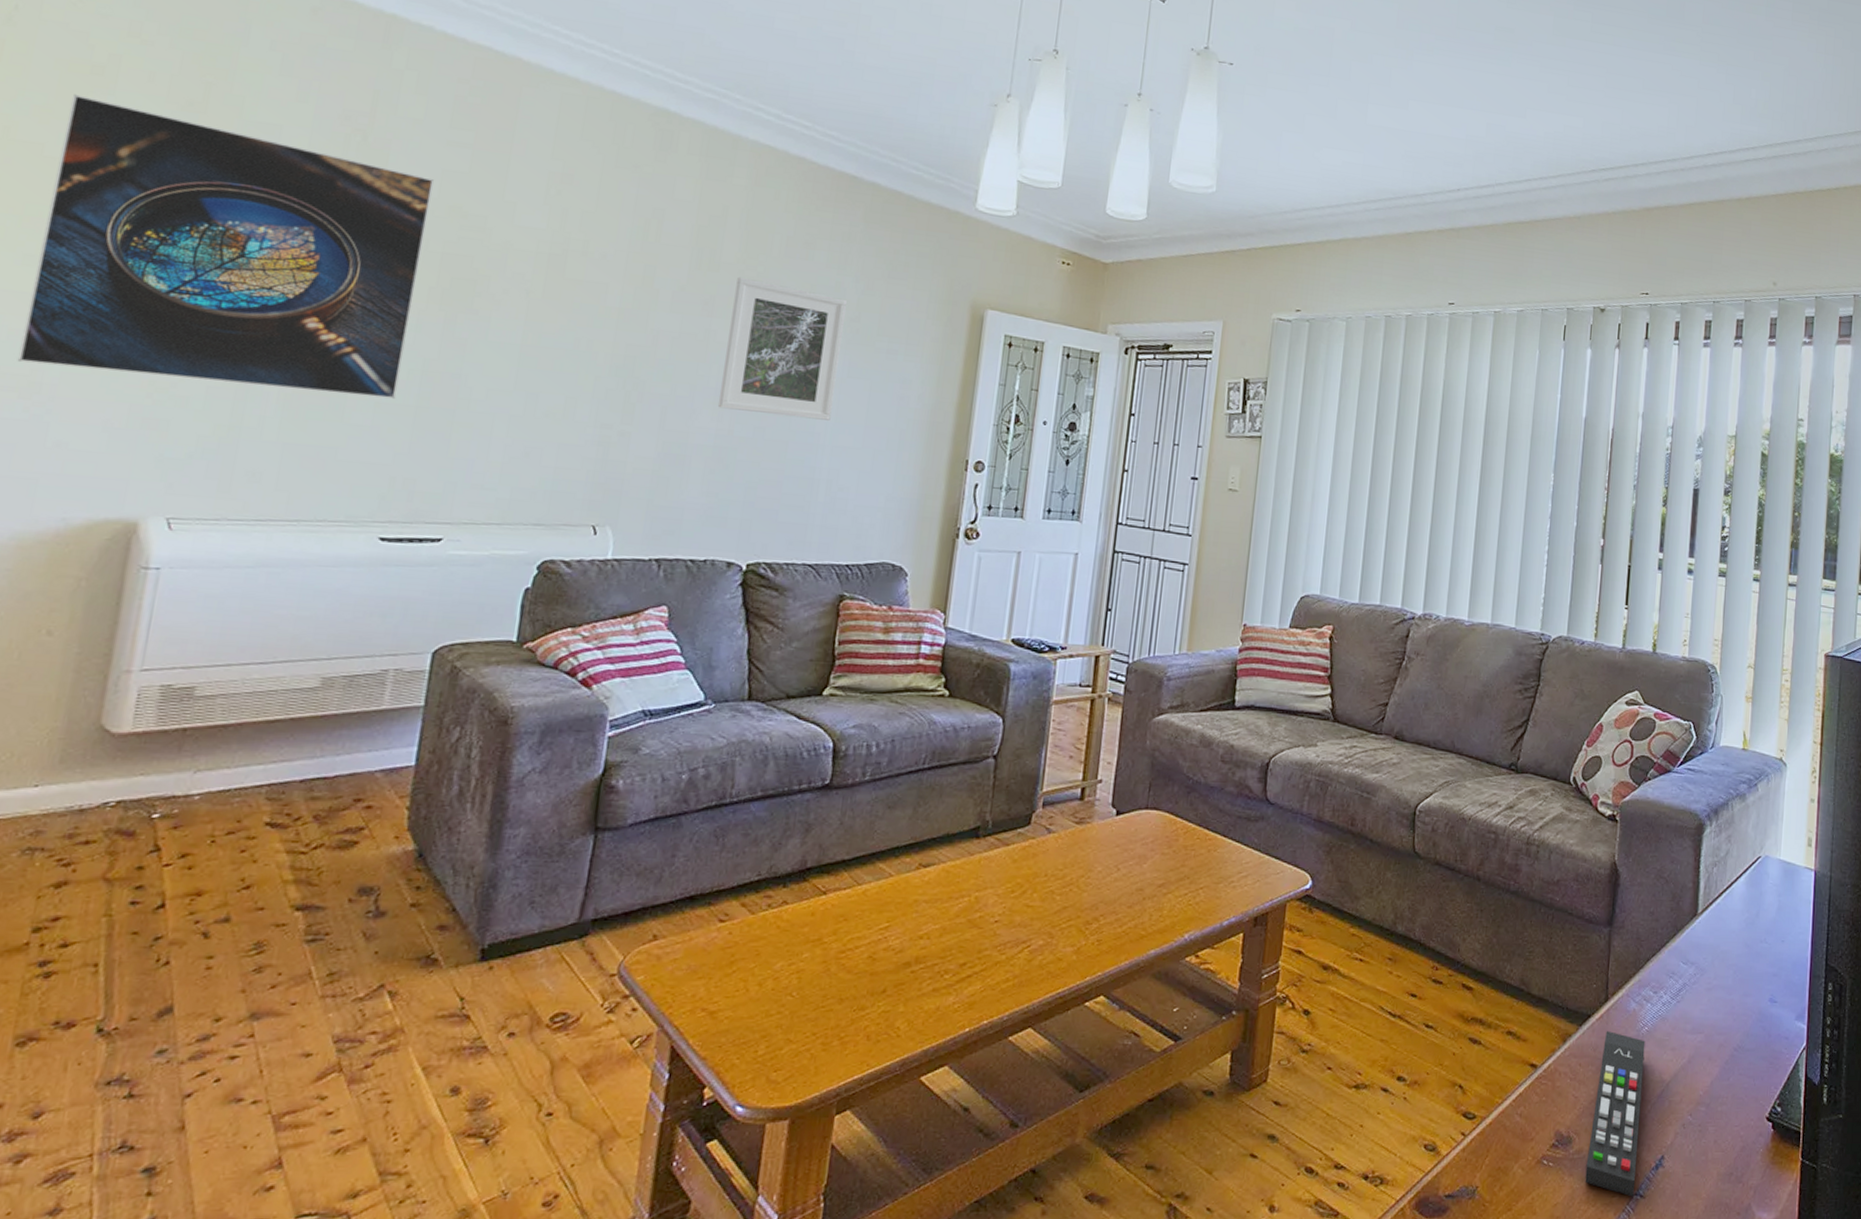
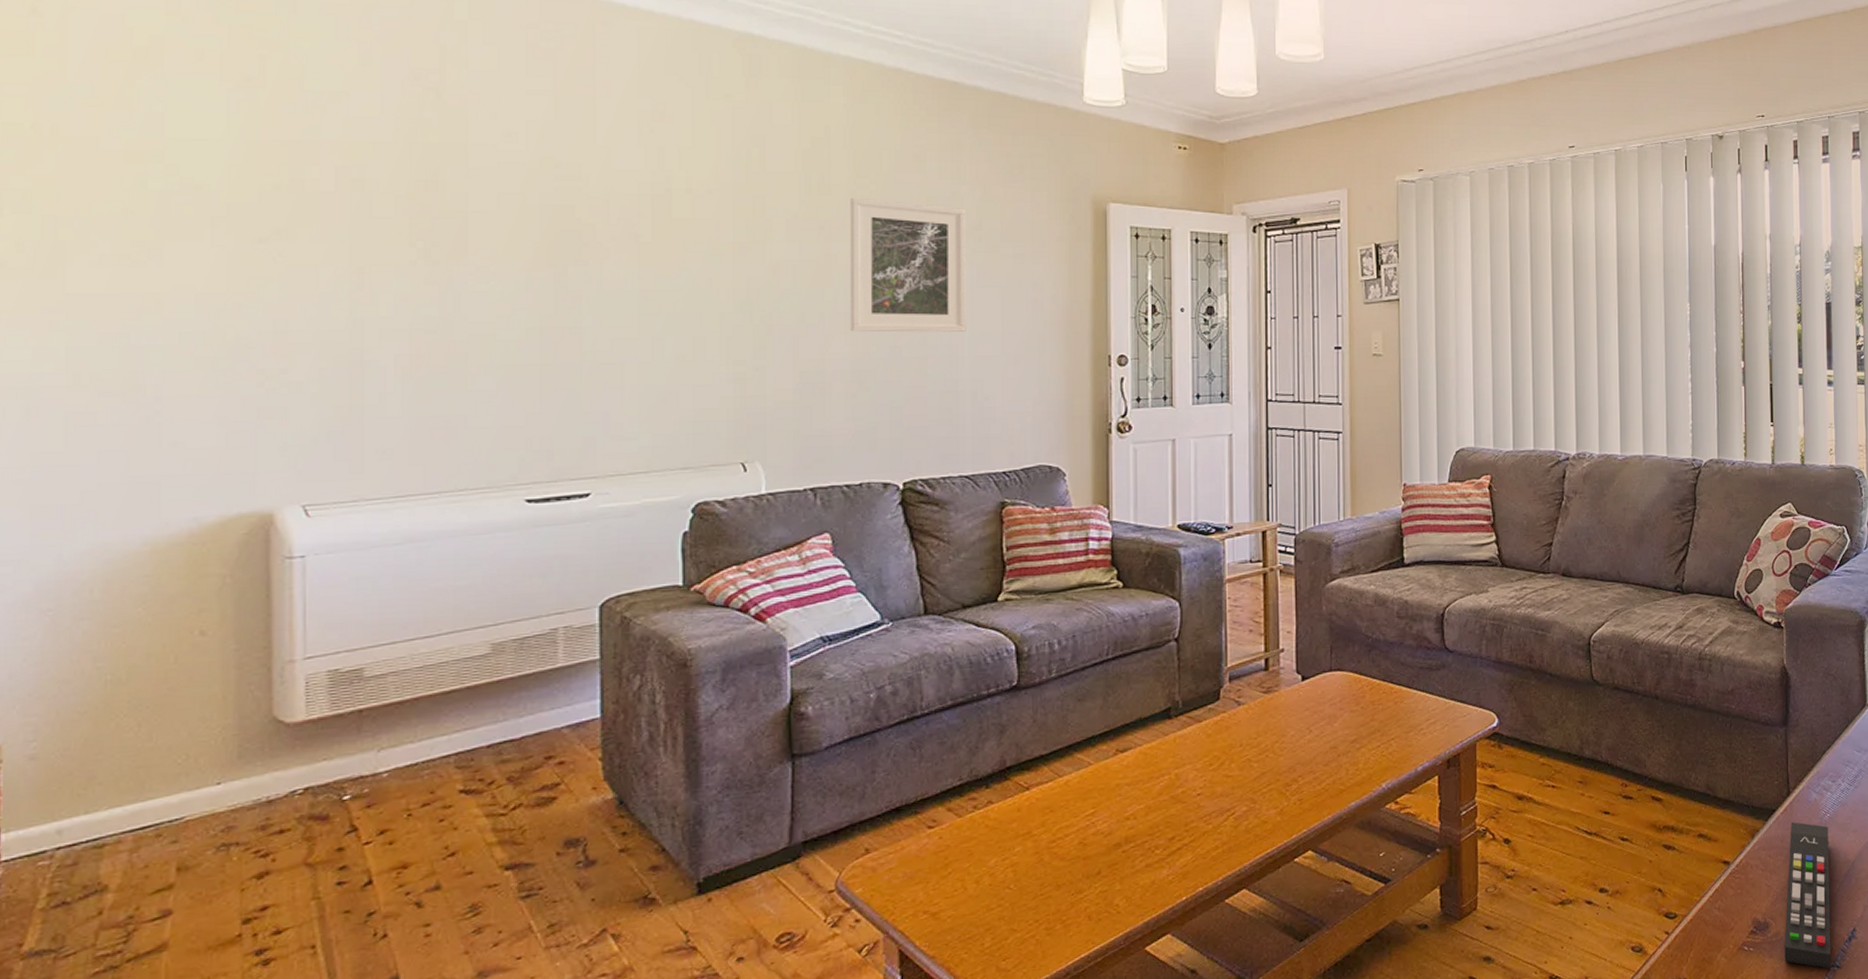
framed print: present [17,94,435,399] -> none [114,82,520,366]

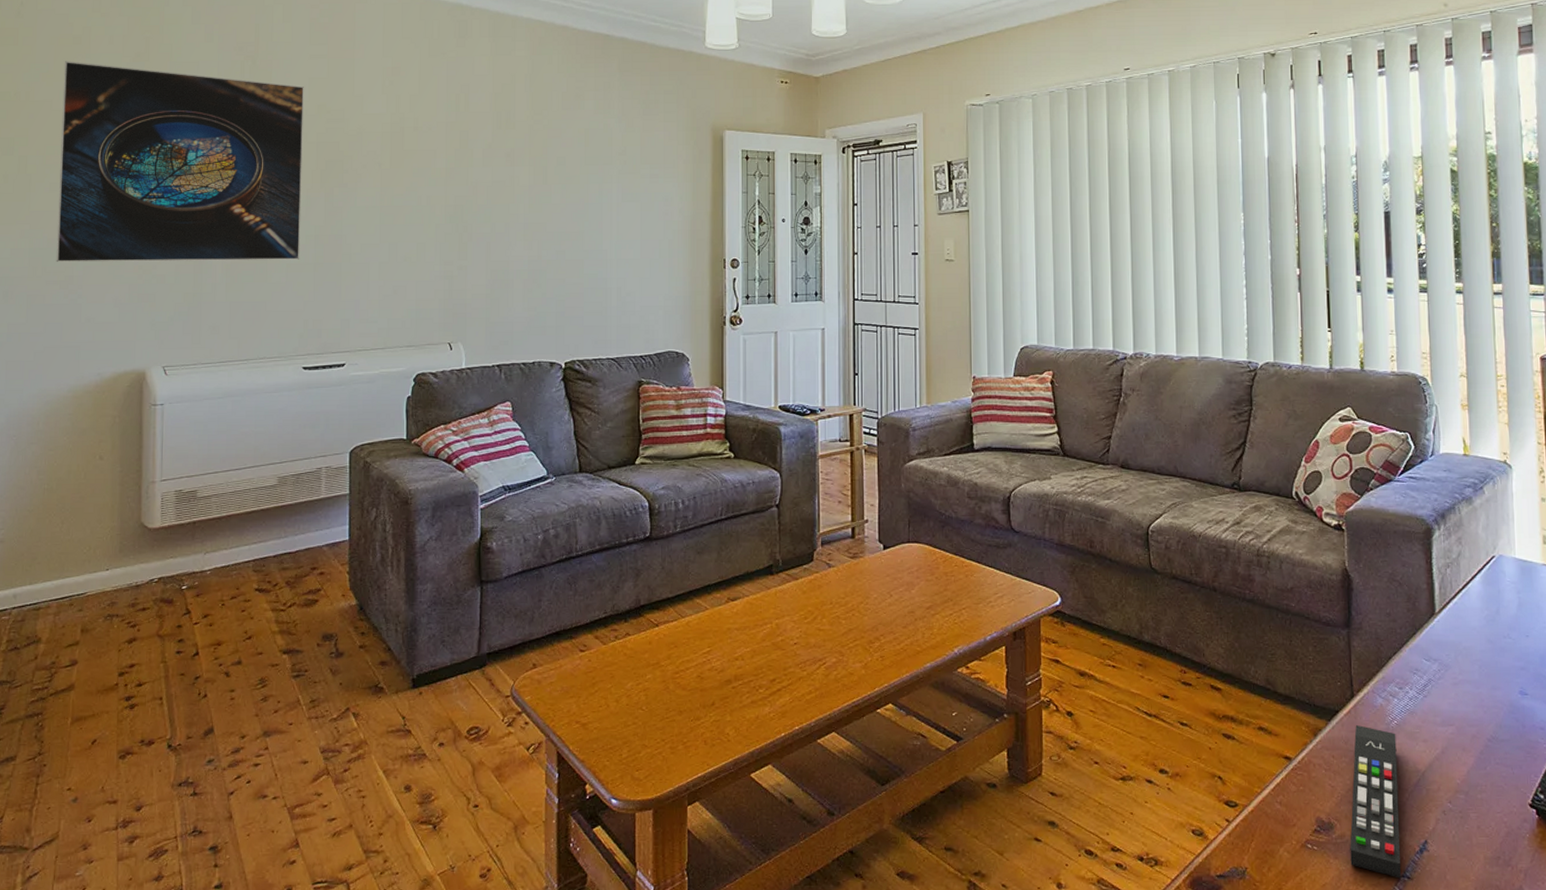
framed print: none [114,82,520,366] -> present [56,61,305,263]
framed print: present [849,197,966,332] -> none [527,130,614,239]

